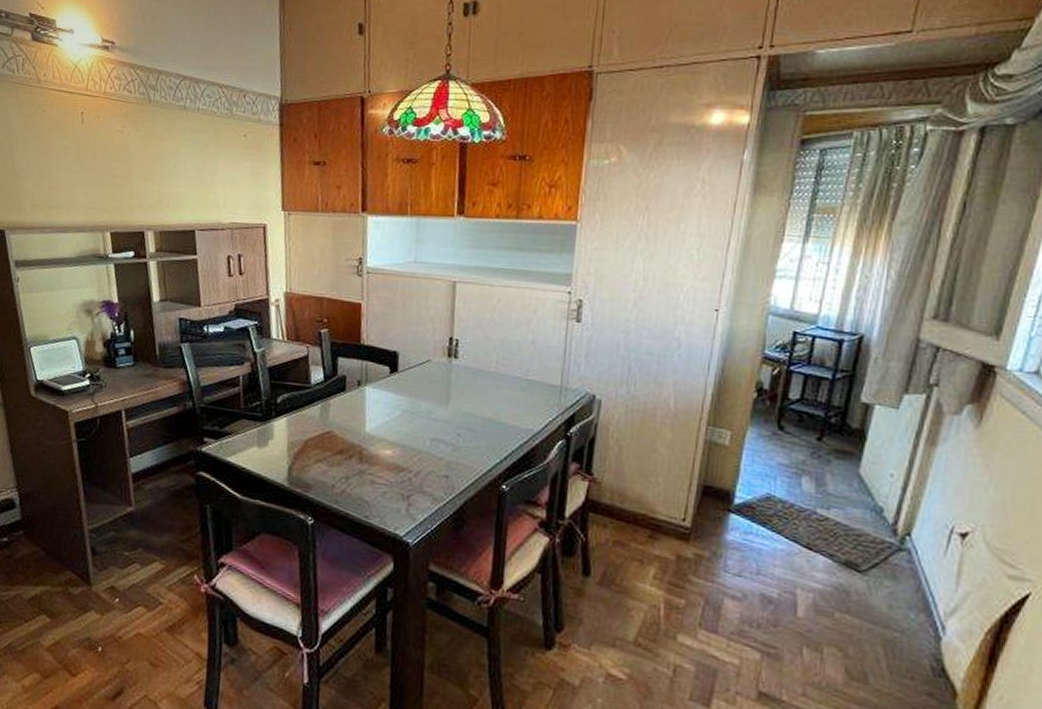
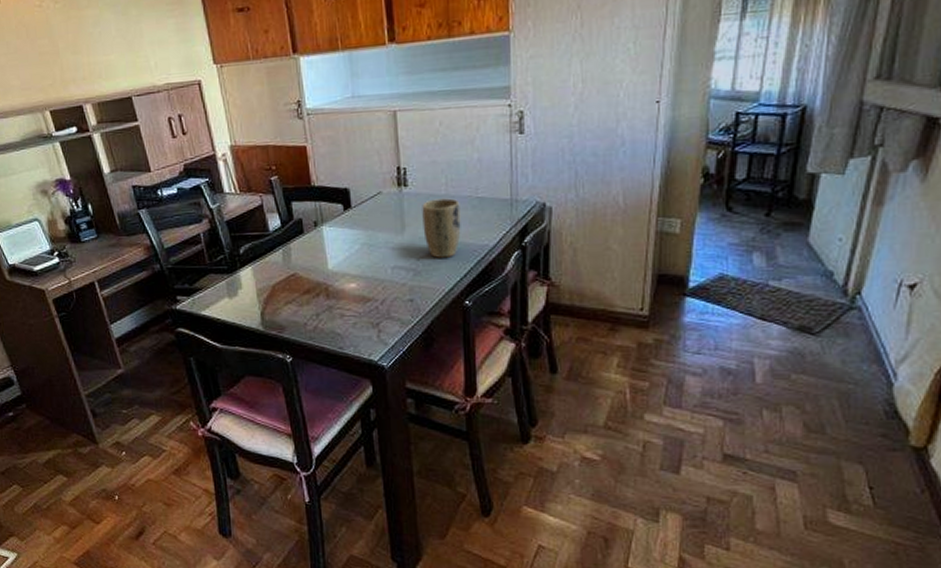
plant pot: none [468,375,509,437] -> present [422,198,461,258]

